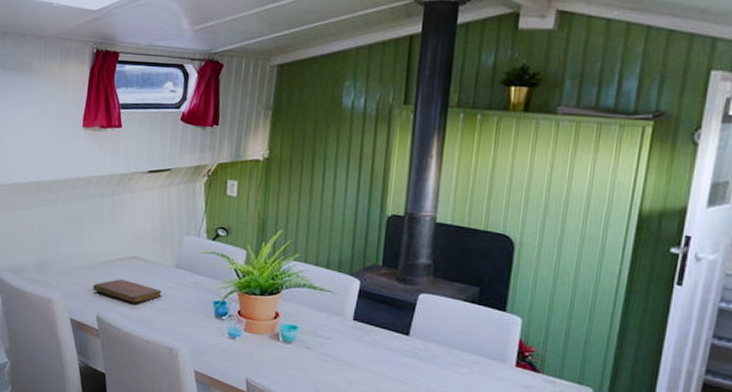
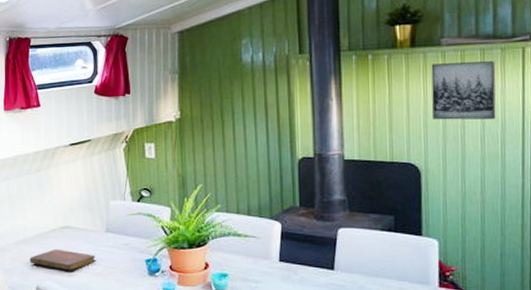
wall art: none [536,132,612,200] -> present [431,61,496,120]

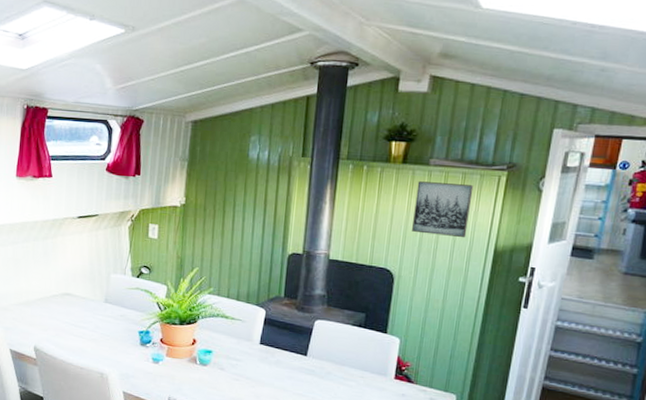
notebook: present [30,249,95,271] -> none [30,313,92,335]

